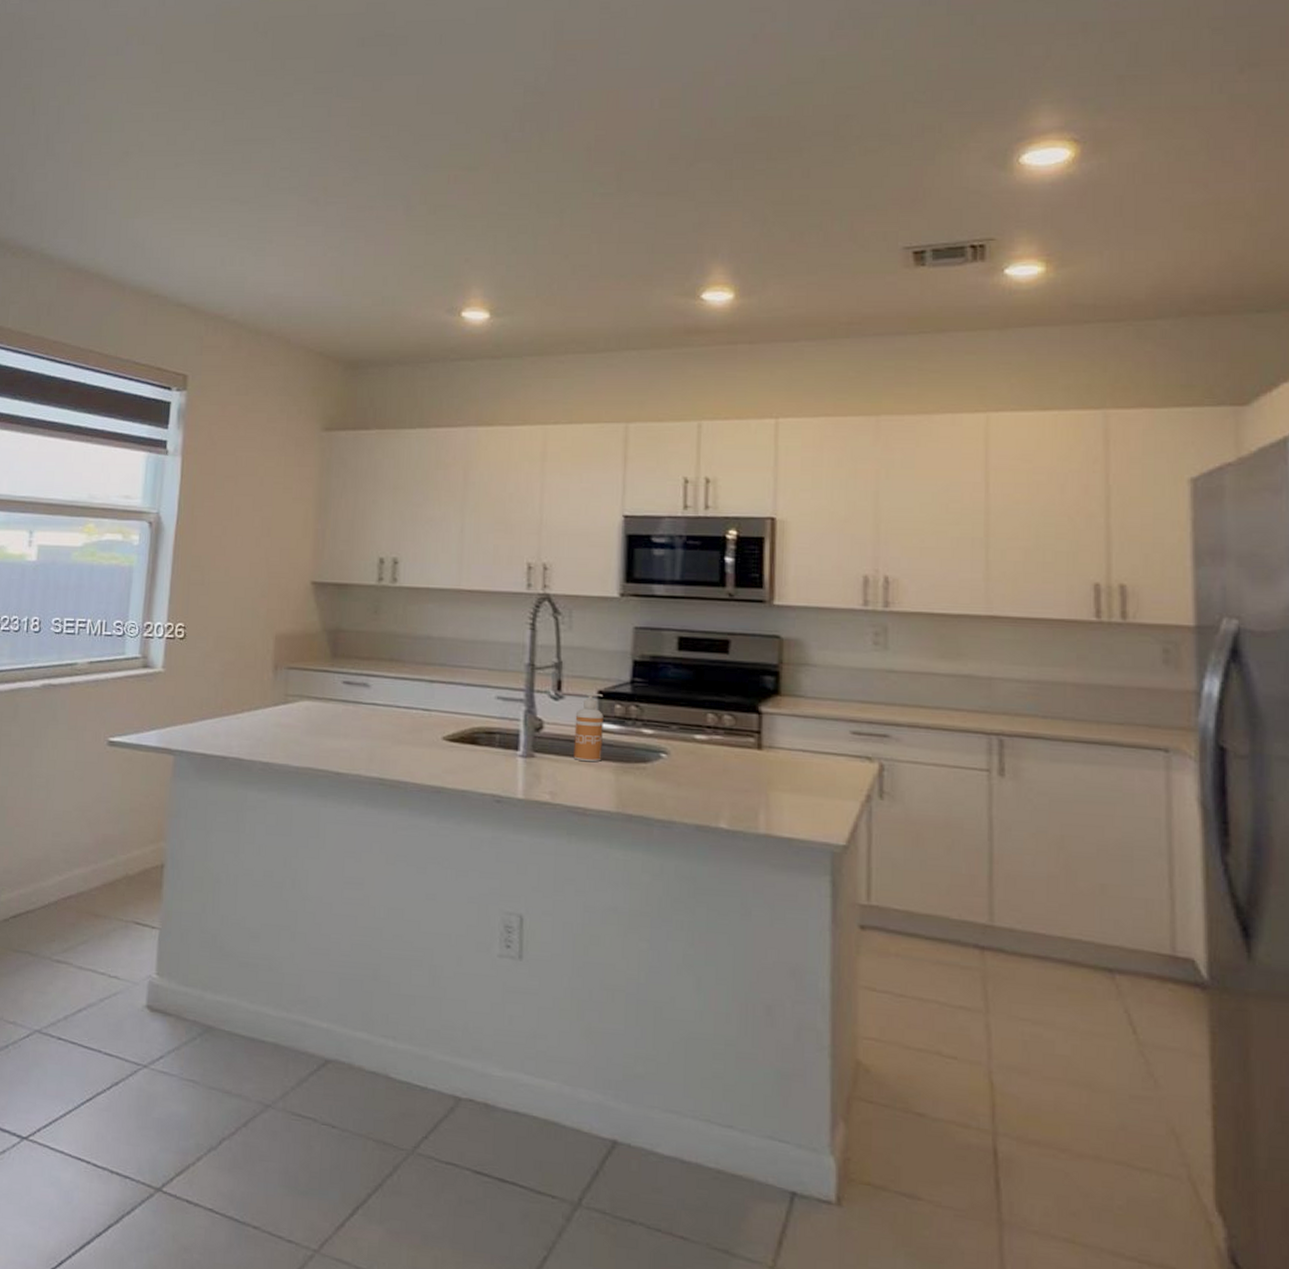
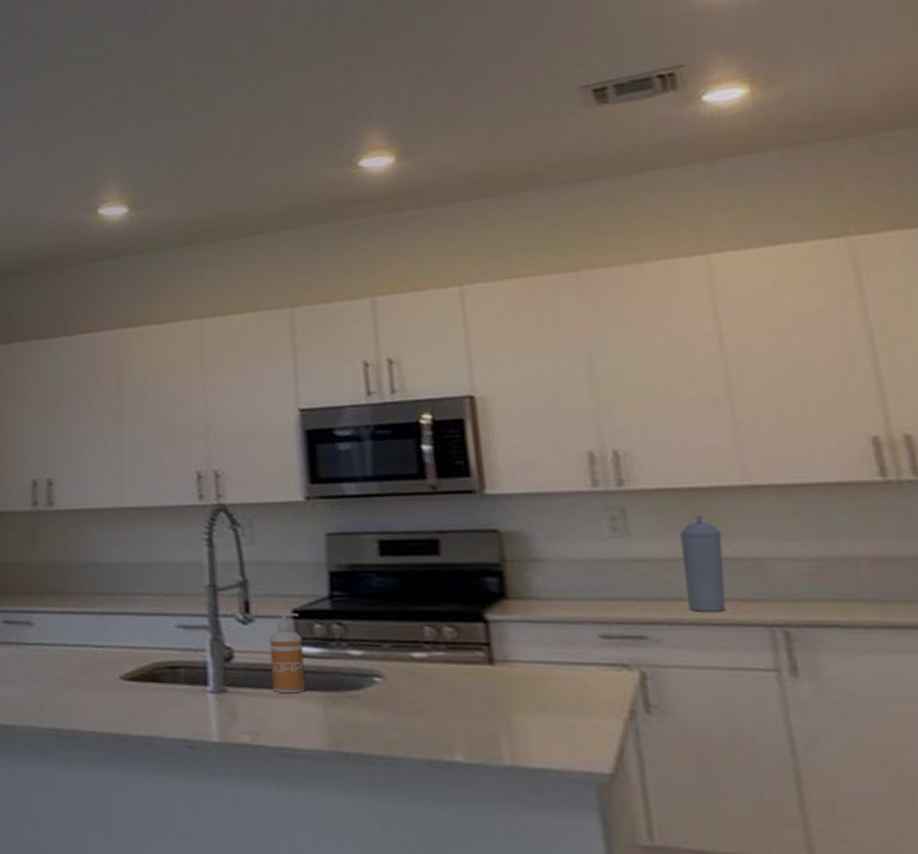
canister: none [927,637,962,719] -> present [680,515,726,612]

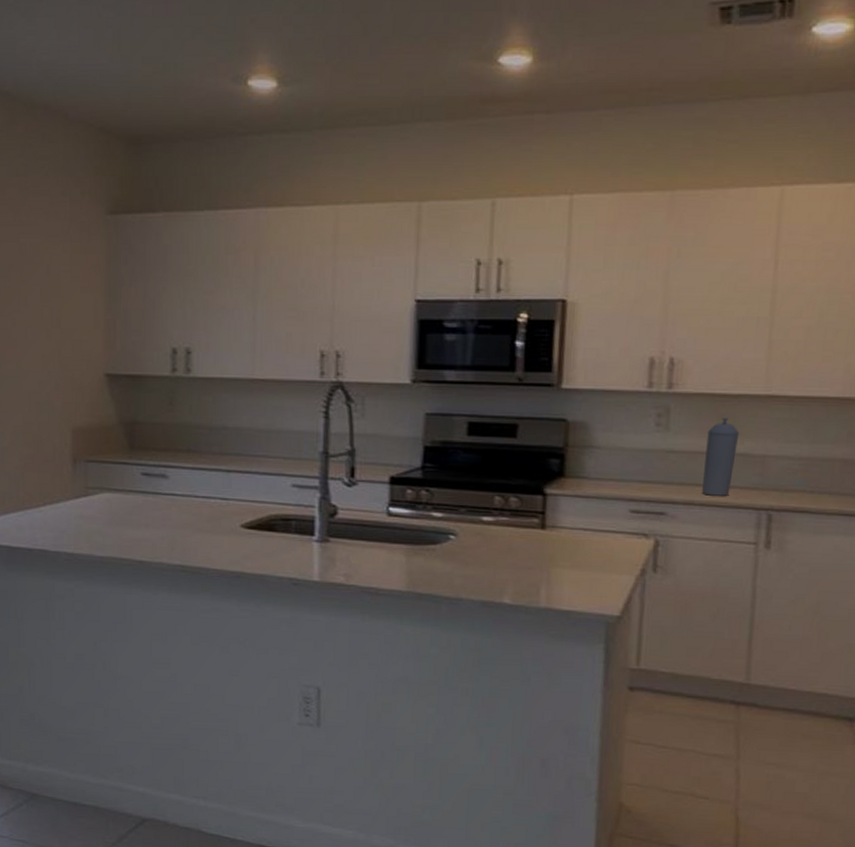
soap dispenser: present [269,612,306,694] -> none [366,478,395,545]

